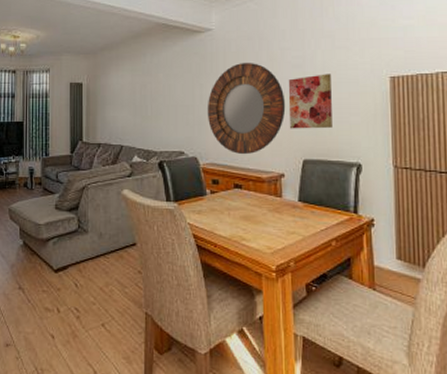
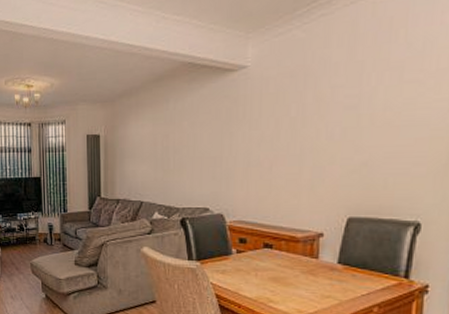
home mirror: present [207,63,286,155] -> none [236,105,332,212]
wall art: present [288,73,332,129] -> none [333,115,394,183]

